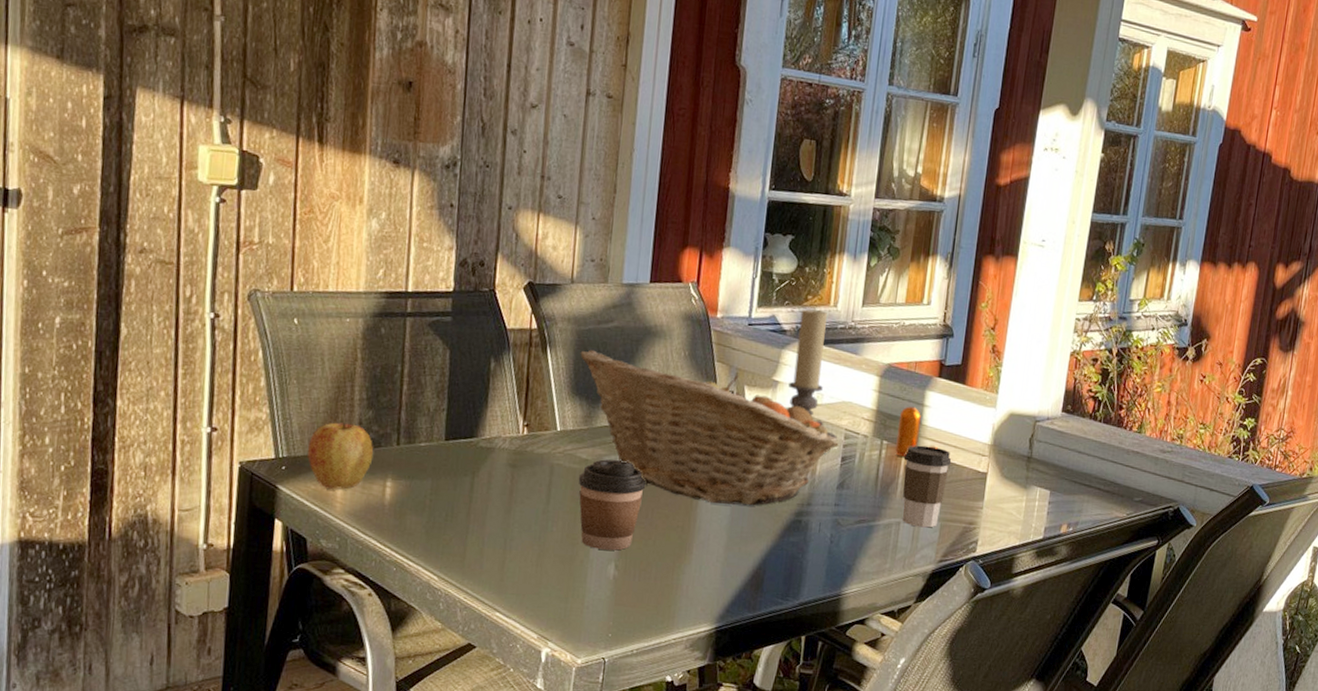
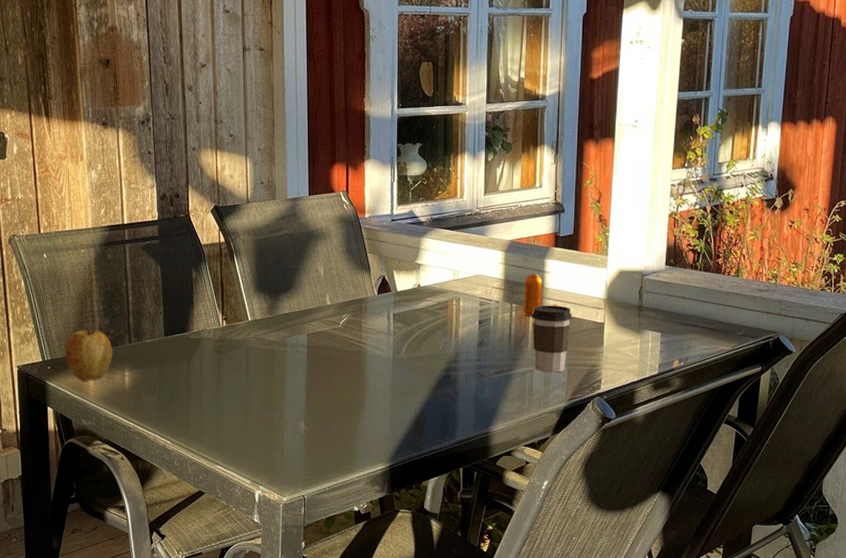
coffee cup: present [579,459,646,551] -> none [270,340,322,411]
fruit basket: present [580,349,839,506] -> none [260,254,476,368]
candle holder: present [788,307,838,441] -> none [429,200,474,308]

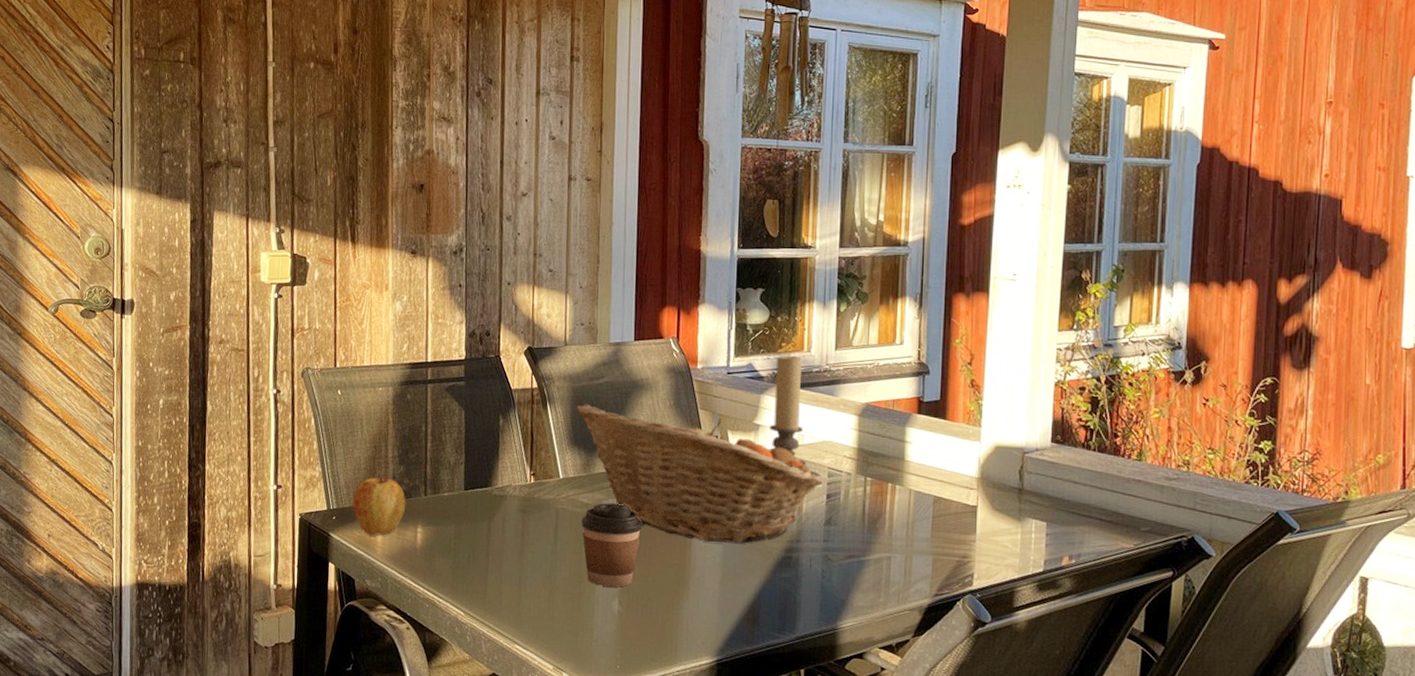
fruit basket: none [260,254,476,368] -> present [576,404,823,543]
coffee cup: none [270,340,322,411] -> present [582,503,643,587]
candle holder: none [429,200,474,308] -> present [770,354,822,479]
pepper shaker: present [523,274,560,316] -> none [880,443,923,492]
coffee cup: present [532,305,573,373] -> none [890,480,939,562]

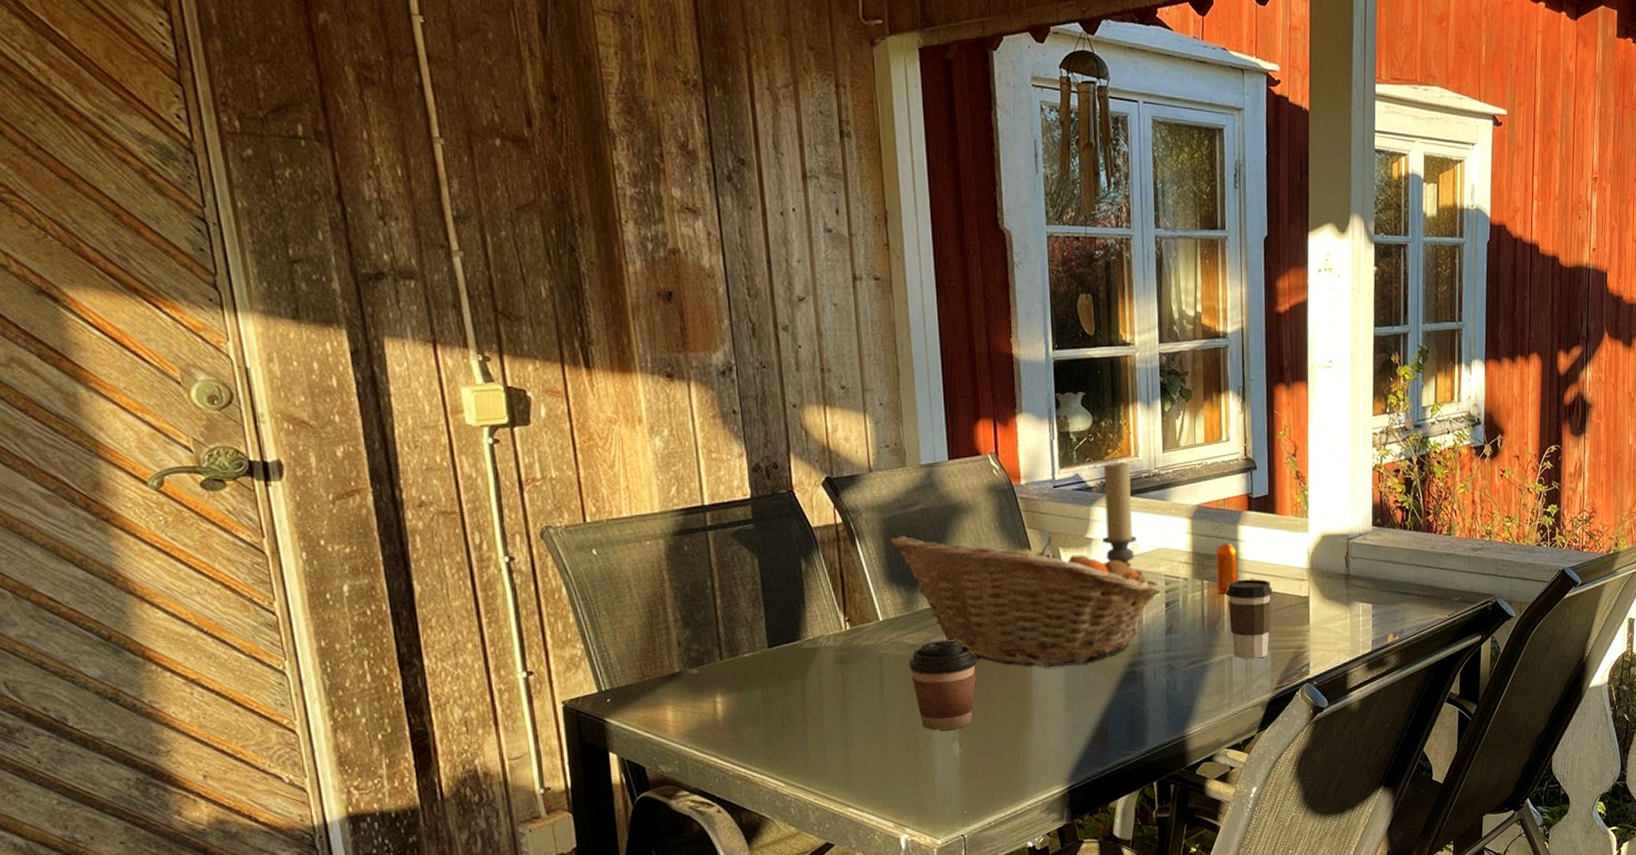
apple: present [353,477,406,536] -> none [630,646,699,715]
pepper shaker: none [880,443,923,492] -> present [1215,543,1258,594]
coffee cup: none [890,480,939,562] -> present [1227,579,1273,659]

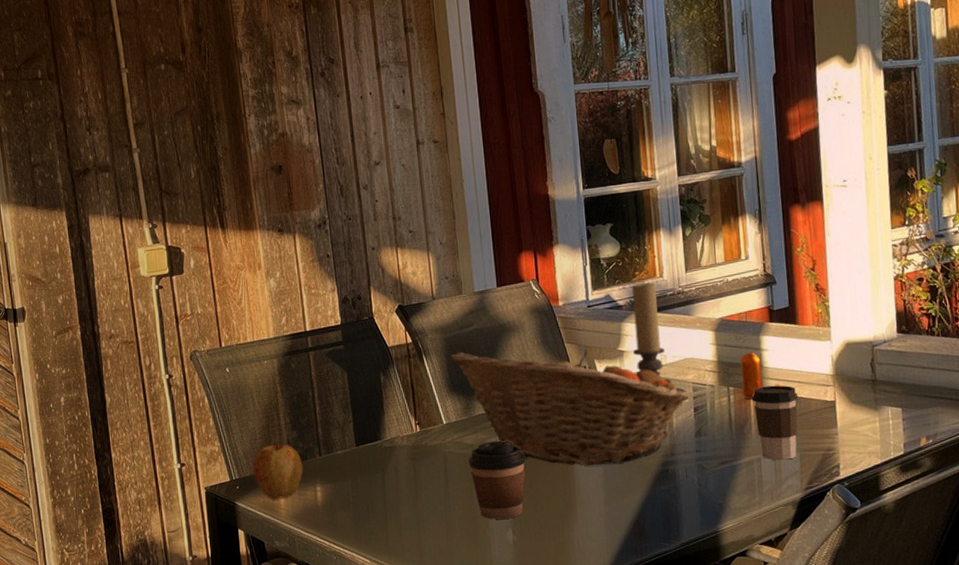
apple: none [630,646,699,715] -> present [253,444,303,500]

